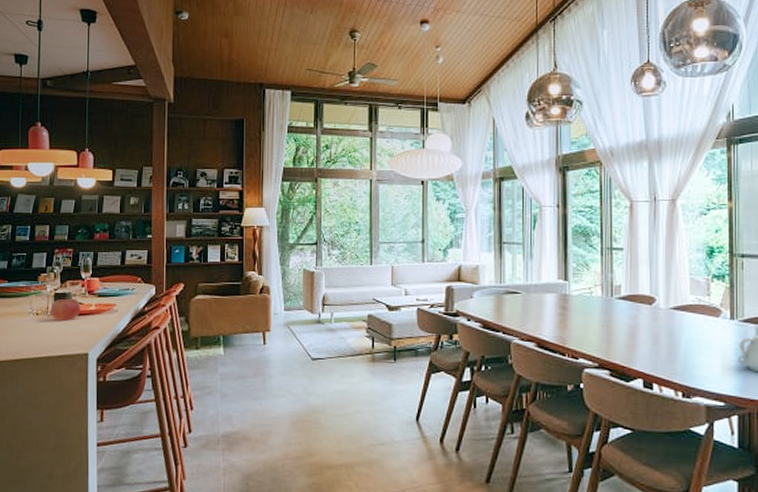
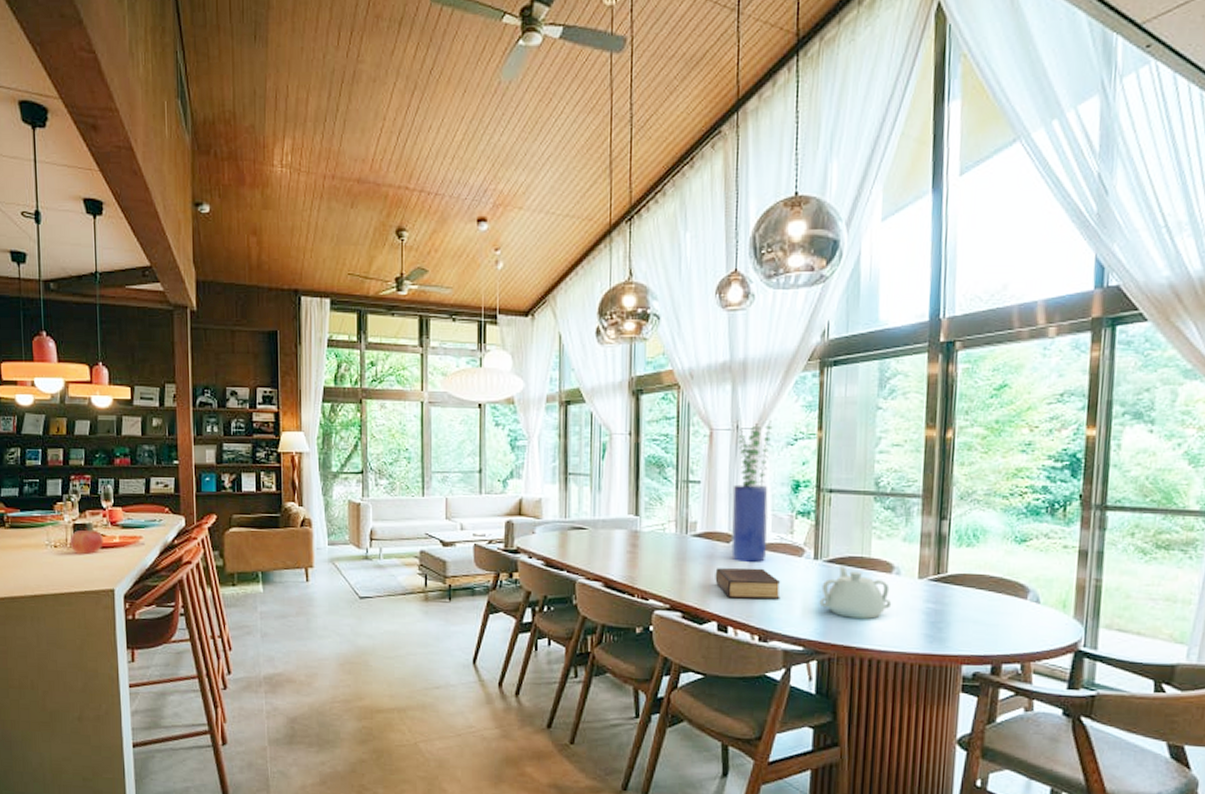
book: none [639,328,701,358] -> present [715,567,781,600]
vase: none [652,191,687,322] -> present [731,419,773,562]

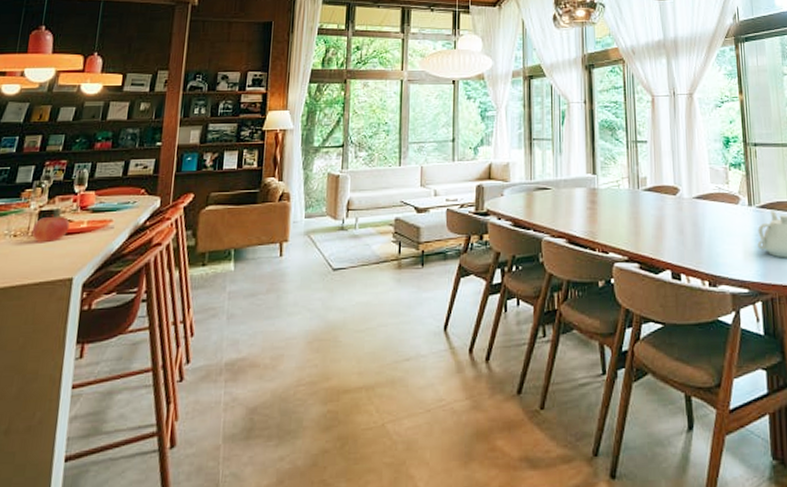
book: present [715,567,781,600] -> none [666,217,724,247]
vase: present [731,419,773,562] -> none [674,86,709,212]

